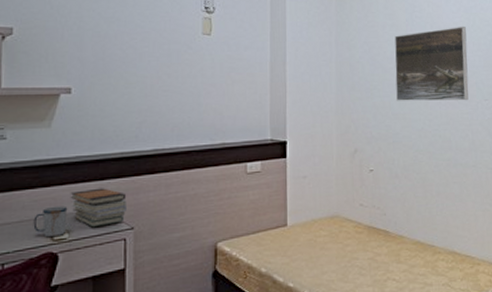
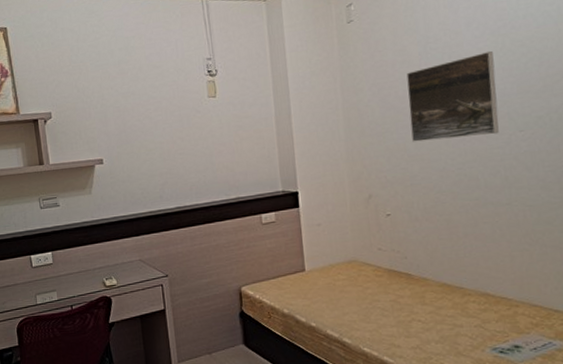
mug: present [33,206,68,238] -> none [89,258,115,285]
book stack: present [70,188,127,228] -> none [113,242,160,276]

